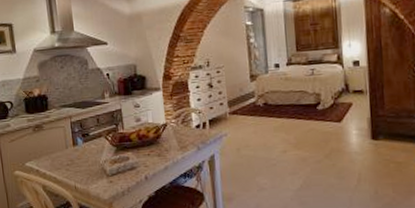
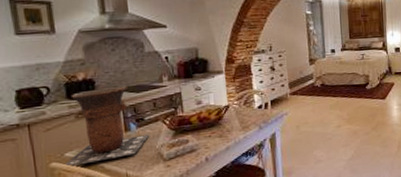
vase: none [25,102,94,175] -> present [64,86,150,166]

